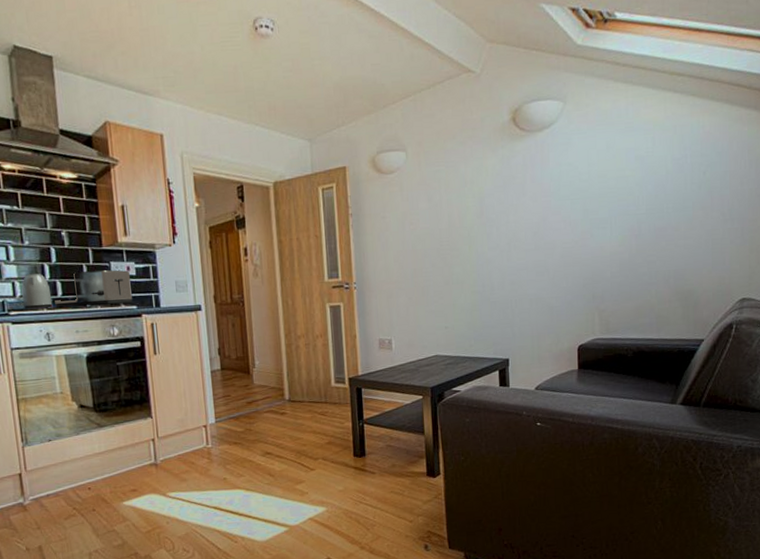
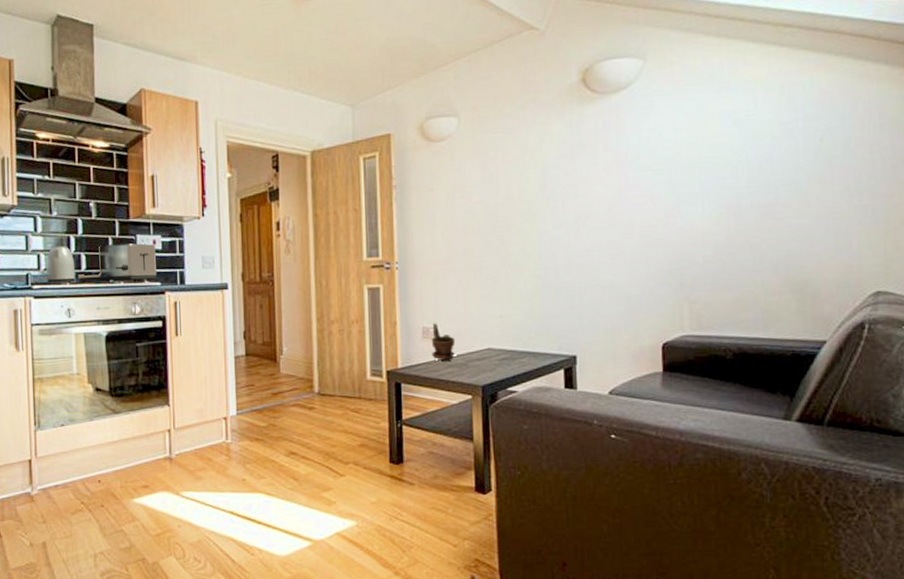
potted plant: none [387,334,408,368] -> present [431,322,456,361]

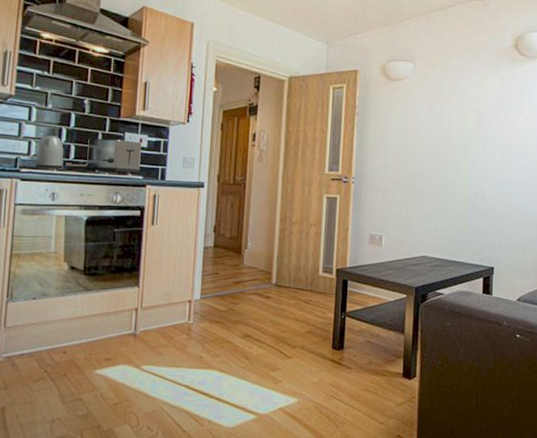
potted plant: present [431,322,456,361] -> none [376,230,397,264]

